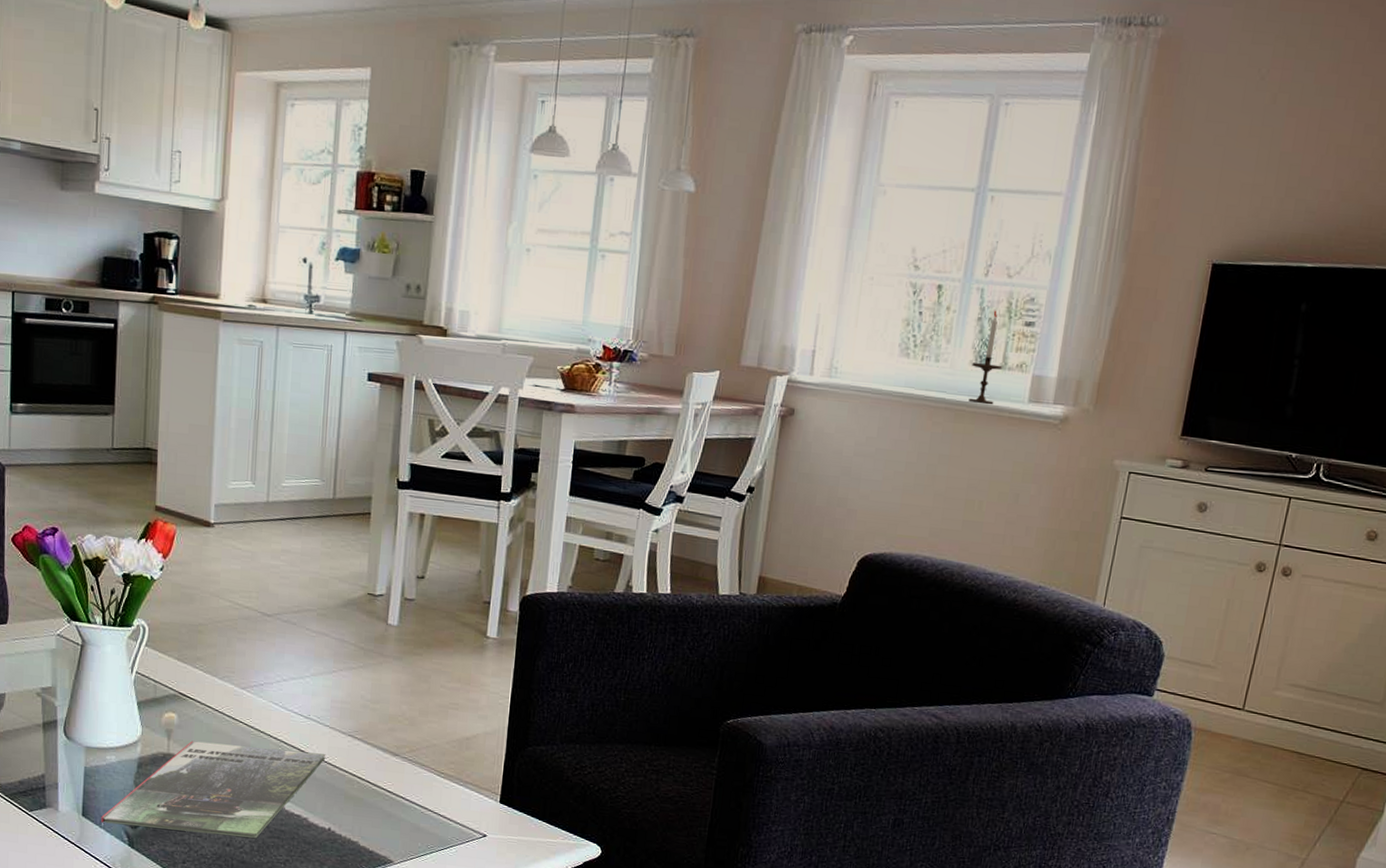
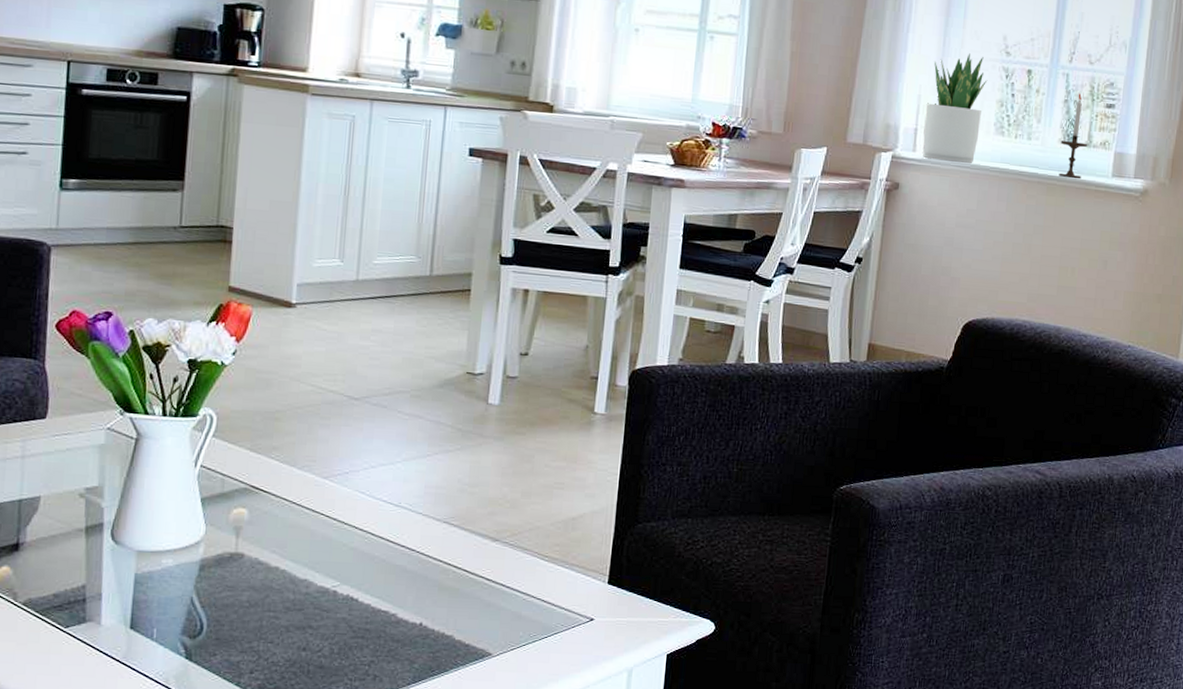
magazine: present [101,740,326,838] -> none [153,537,418,640]
planter: none [820,268,893,389] -> present [923,53,988,164]

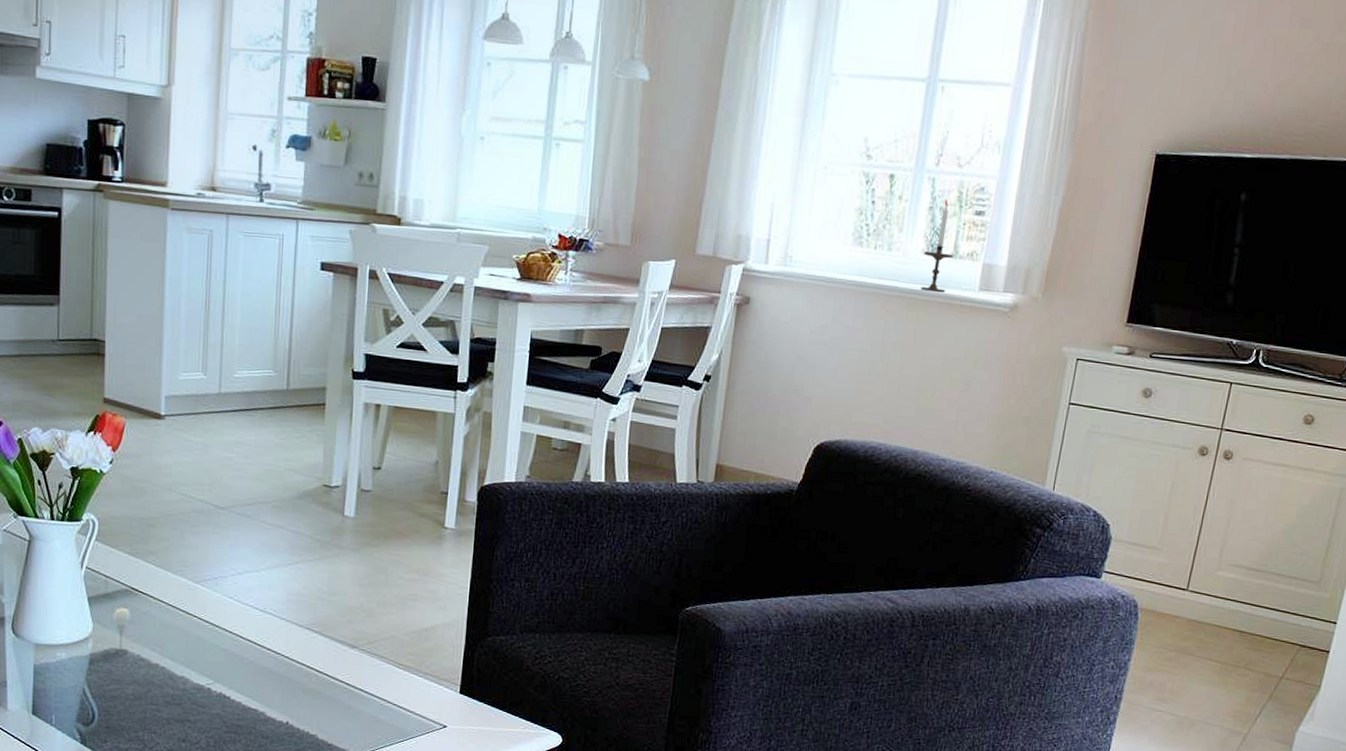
planter: present [923,53,988,164] -> none [775,157,846,277]

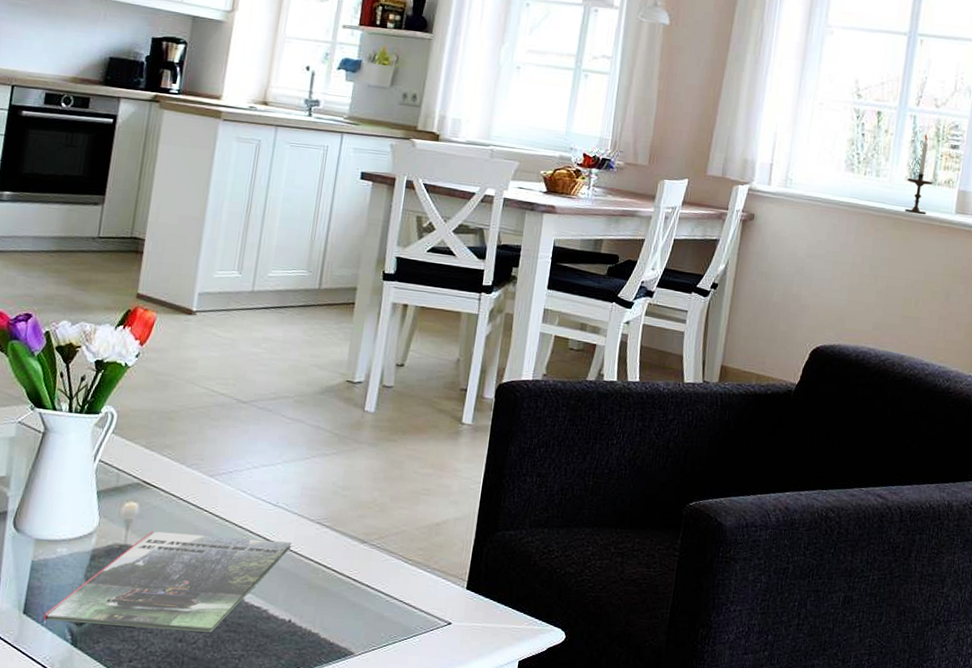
magazine: none [52,636,283,733] -> present [43,531,292,633]

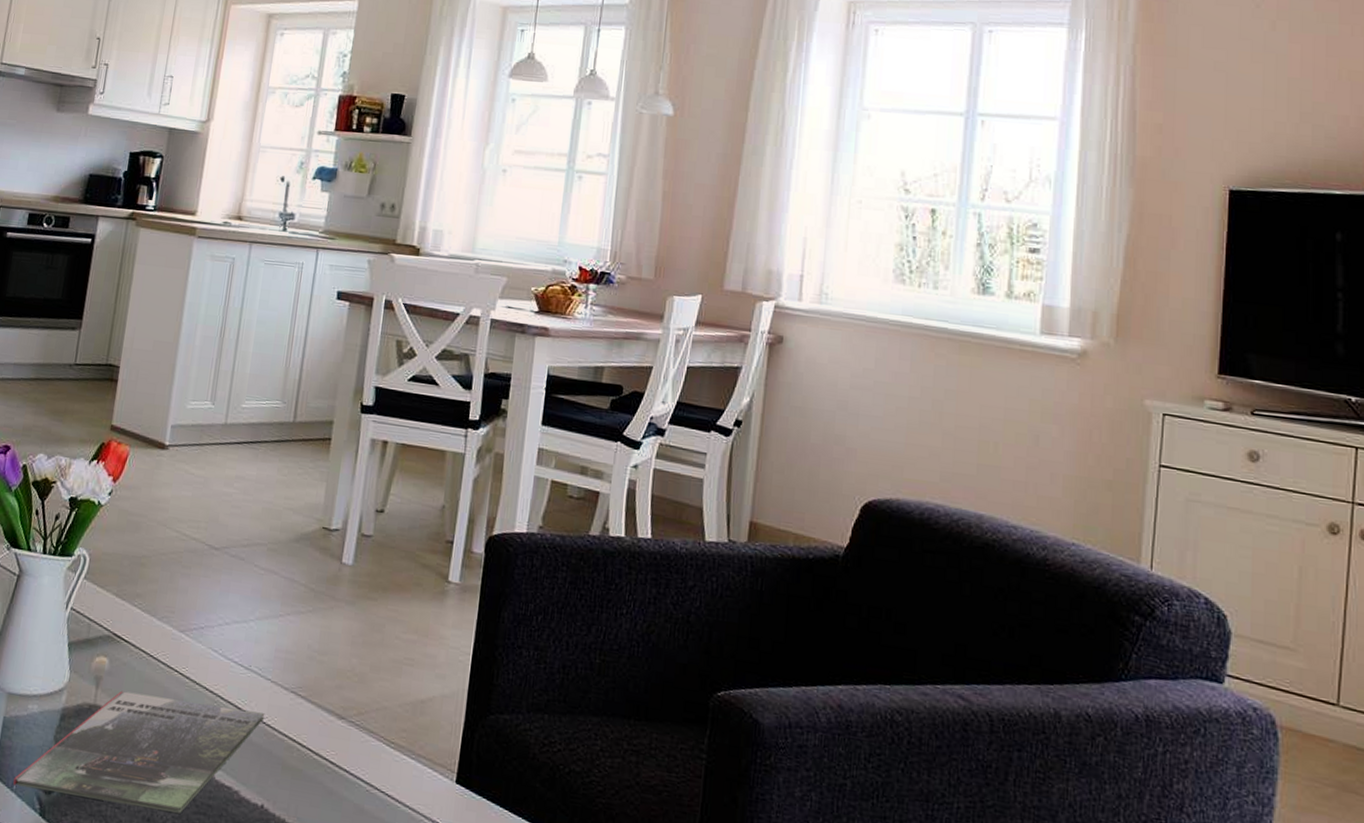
candlestick: present [905,134,933,215] -> none [973,235,1008,337]

